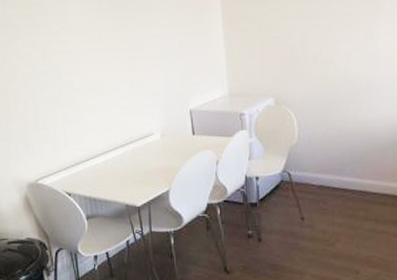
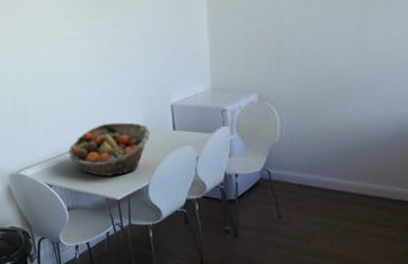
fruit basket: none [88,128,170,183] -> present [69,122,150,176]

